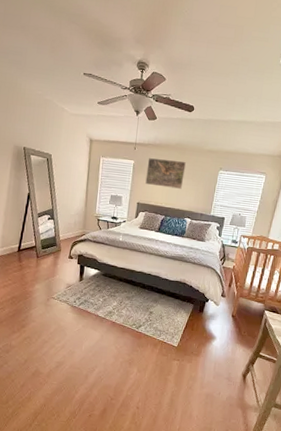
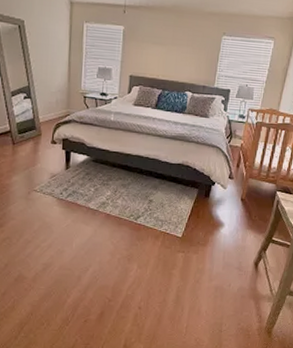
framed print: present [145,158,186,189] -> none [138,23,184,58]

